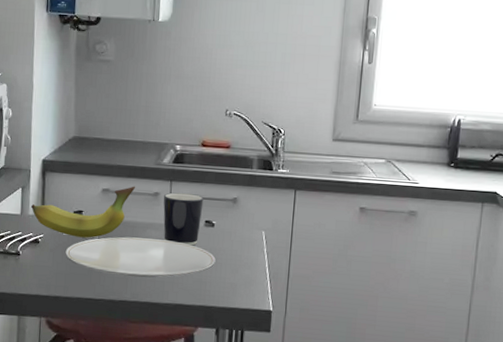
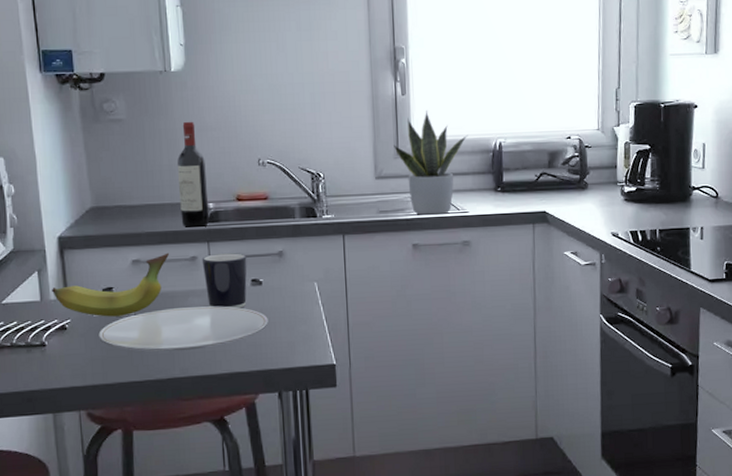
wine bottle: none [150,68,178,166] -> present [177,121,210,227]
potted plant: none [354,81,428,183] -> present [394,111,468,216]

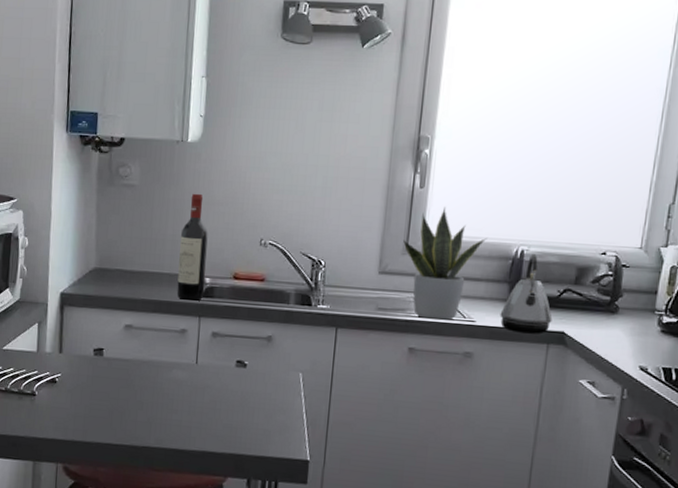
fruit: present [52,252,170,317] -> none [48,322,161,378]
plate: present [98,306,268,352] -> none [84,377,248,422]
mug: present [202,253,247,309] -> none [190,329,235,388]
kettle: none [489,145,534,217] -> present [500,254,553,334]

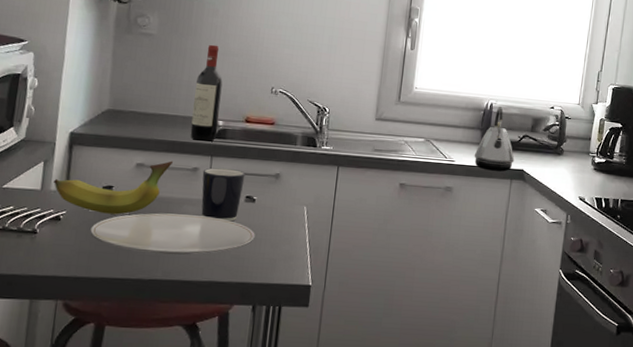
fruit: none [48,322,161,378] -> present [54,161,174,215]
plate: none [84,377,248,422] -> present [90,213,255,255]
mug: none [190,329,235,388] -> present [201,168,246,222]
potted plant: present [403,207,487,321] -> none [396,66,464,161]

